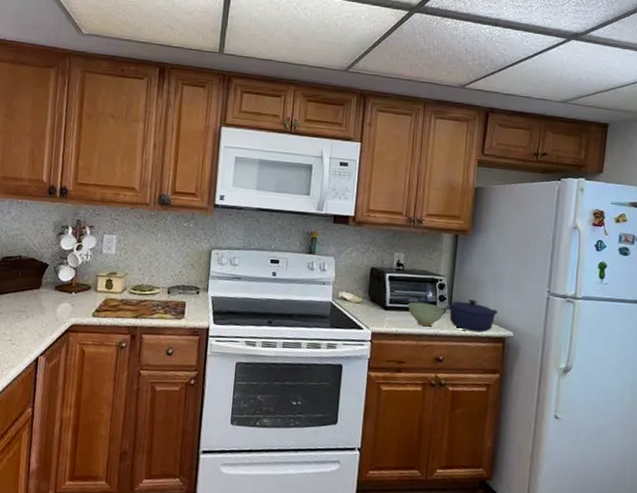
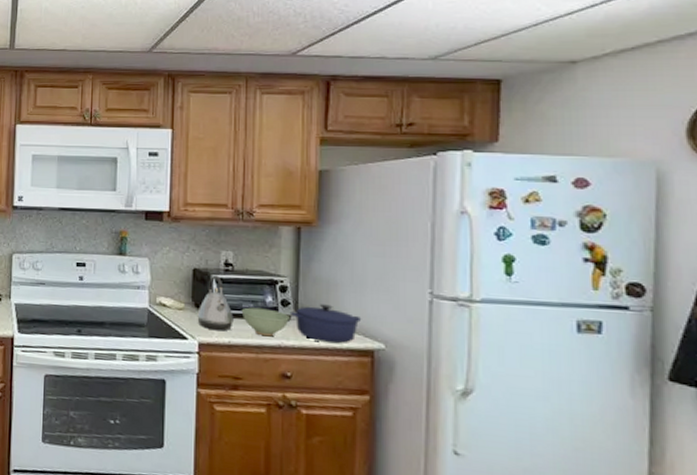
kettle: none [371,273,401,322] -> present [197,275,234,331]

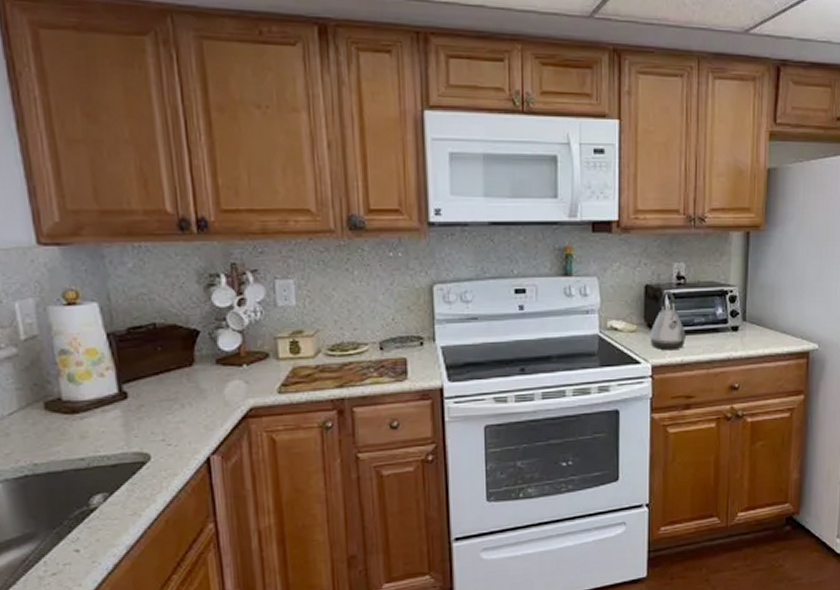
bowl: present [241,307,289,337] -> none [693,321,738,351]
cooking pot: present [289,304,362,344] -> none [738,311,801,350]

